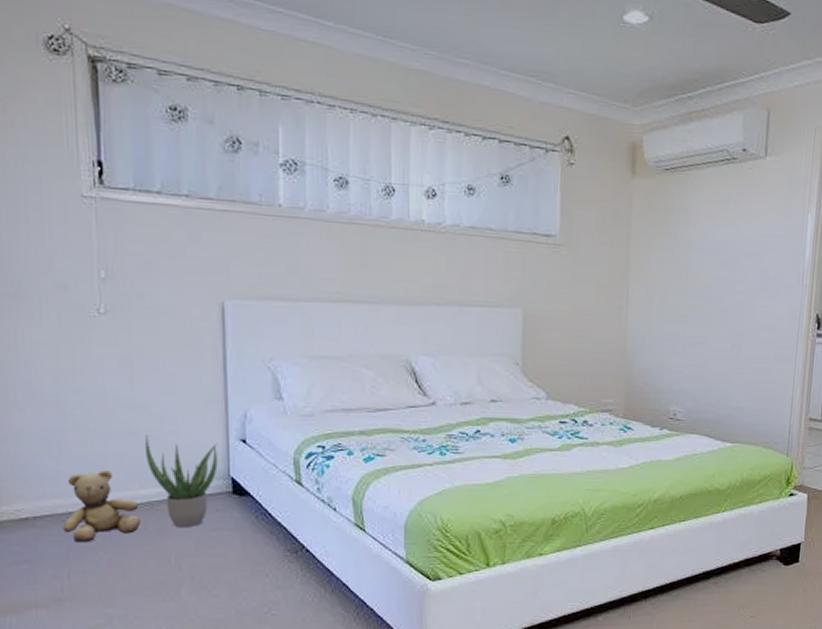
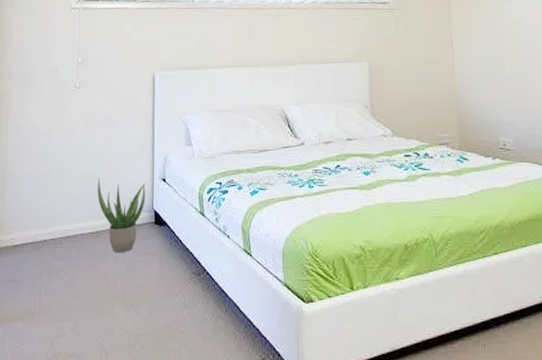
teddy bear: present [62,469,140,543] -> none [39,205,91,265]

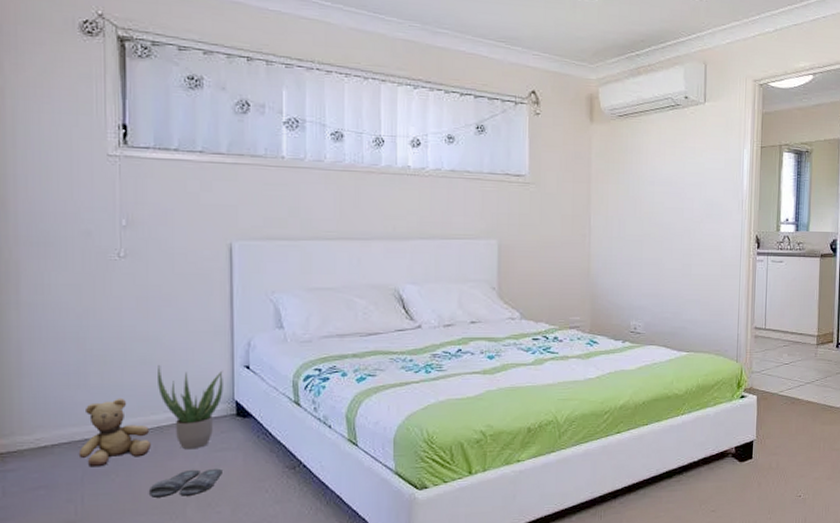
teddy bear: none [39,205,91,265] -> present [78,398,151,467]
slippers: none [88,271,143,296] -> present [150,468,222,498]

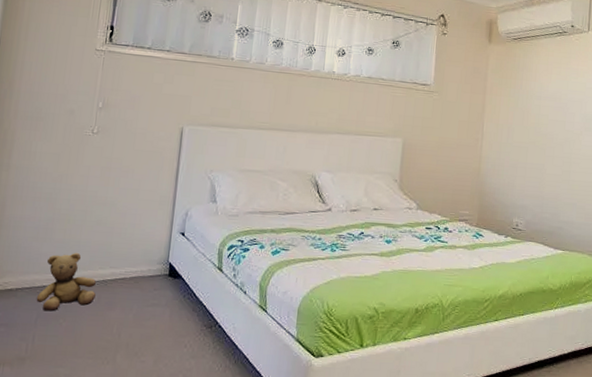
slippers: present [150,468,222,498] -> none [88,320,151,344]
potted plant: present [158,365,223,449] -> none [108,227,163,302]

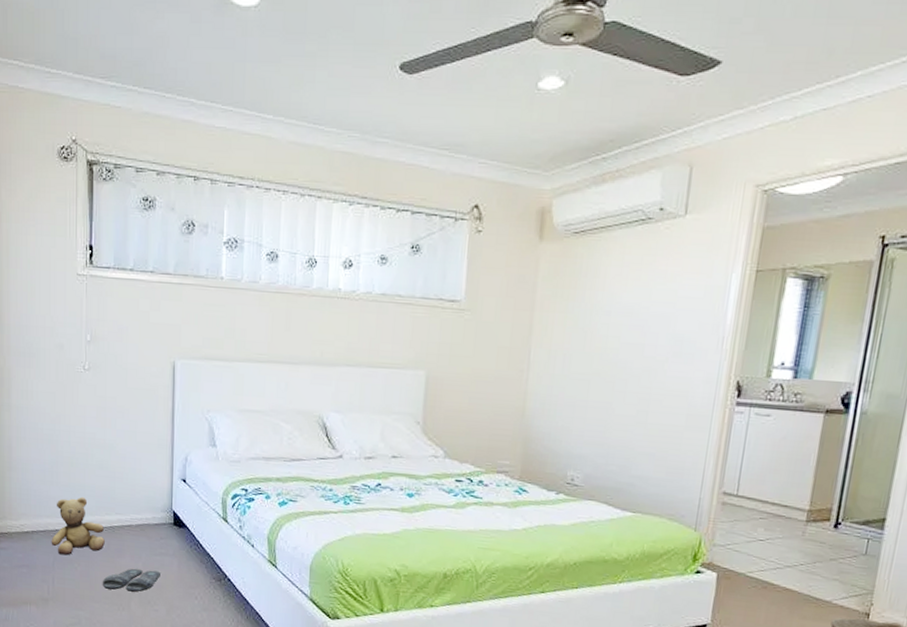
slippers: none [88,320,151,344] -> present [103,568,160,592]

